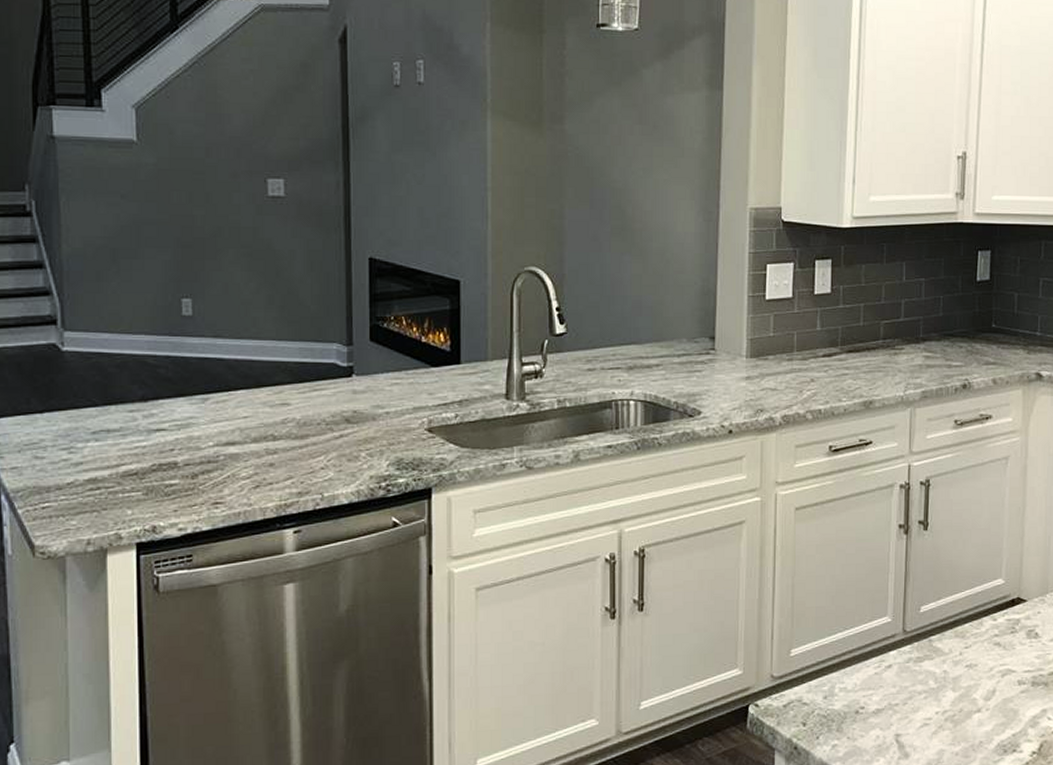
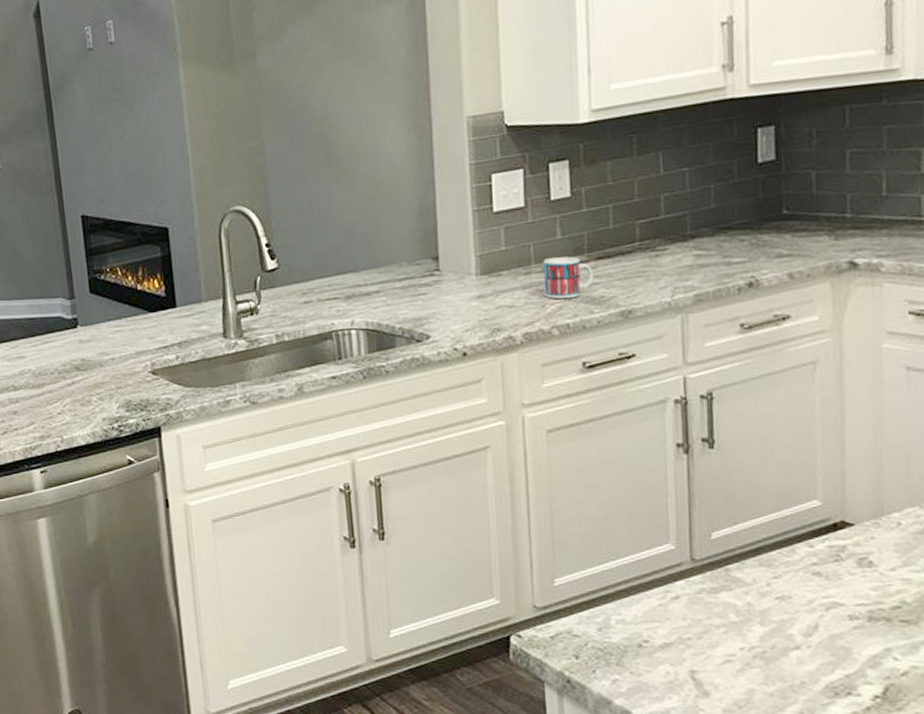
mug: none [802,347,844,386] -> present [543,256,593,299]

